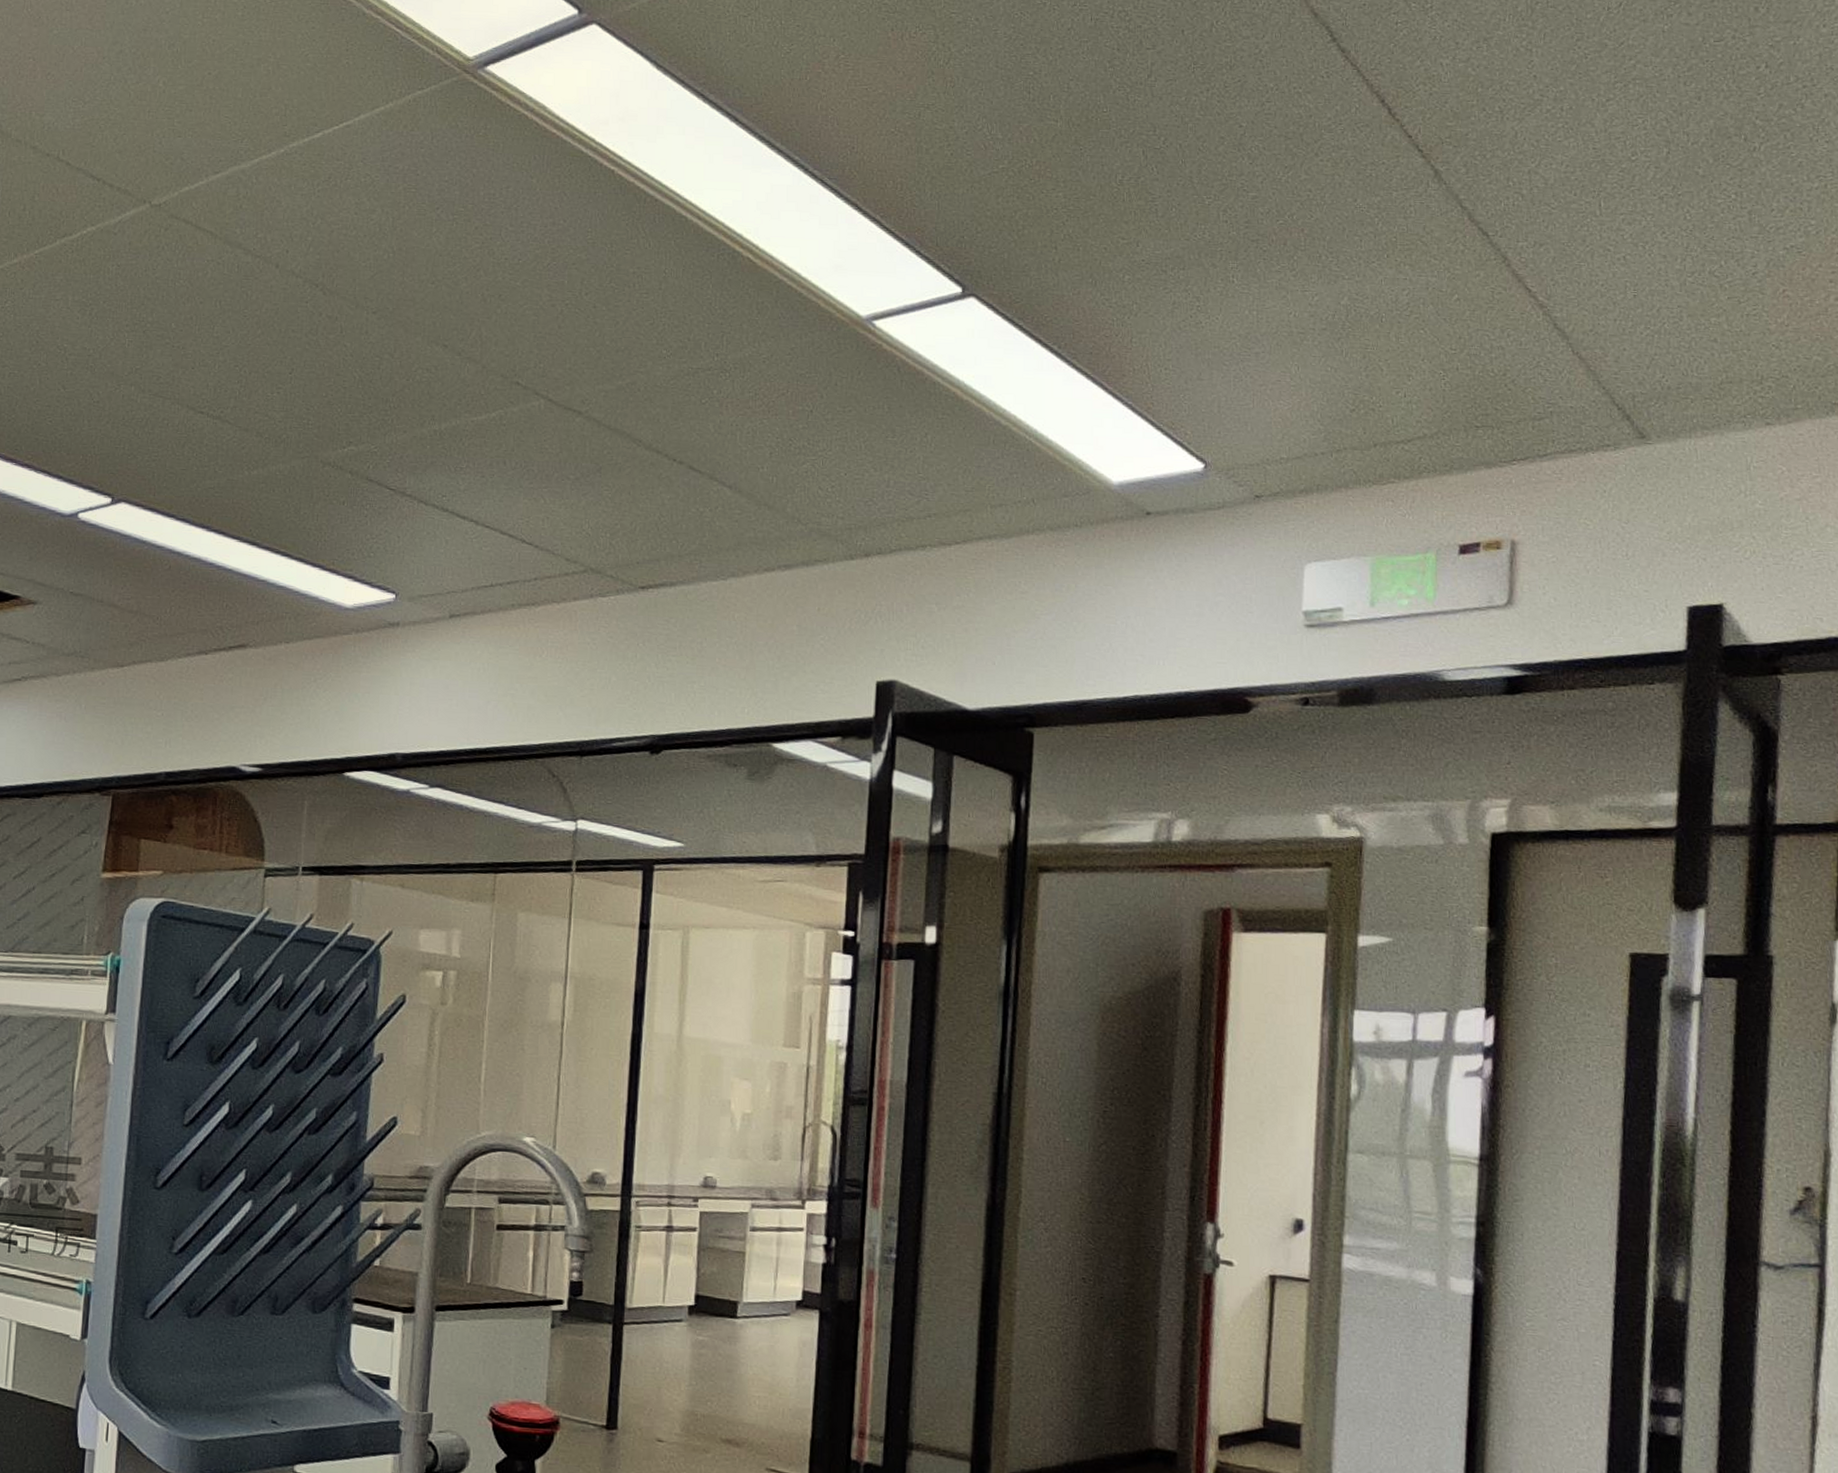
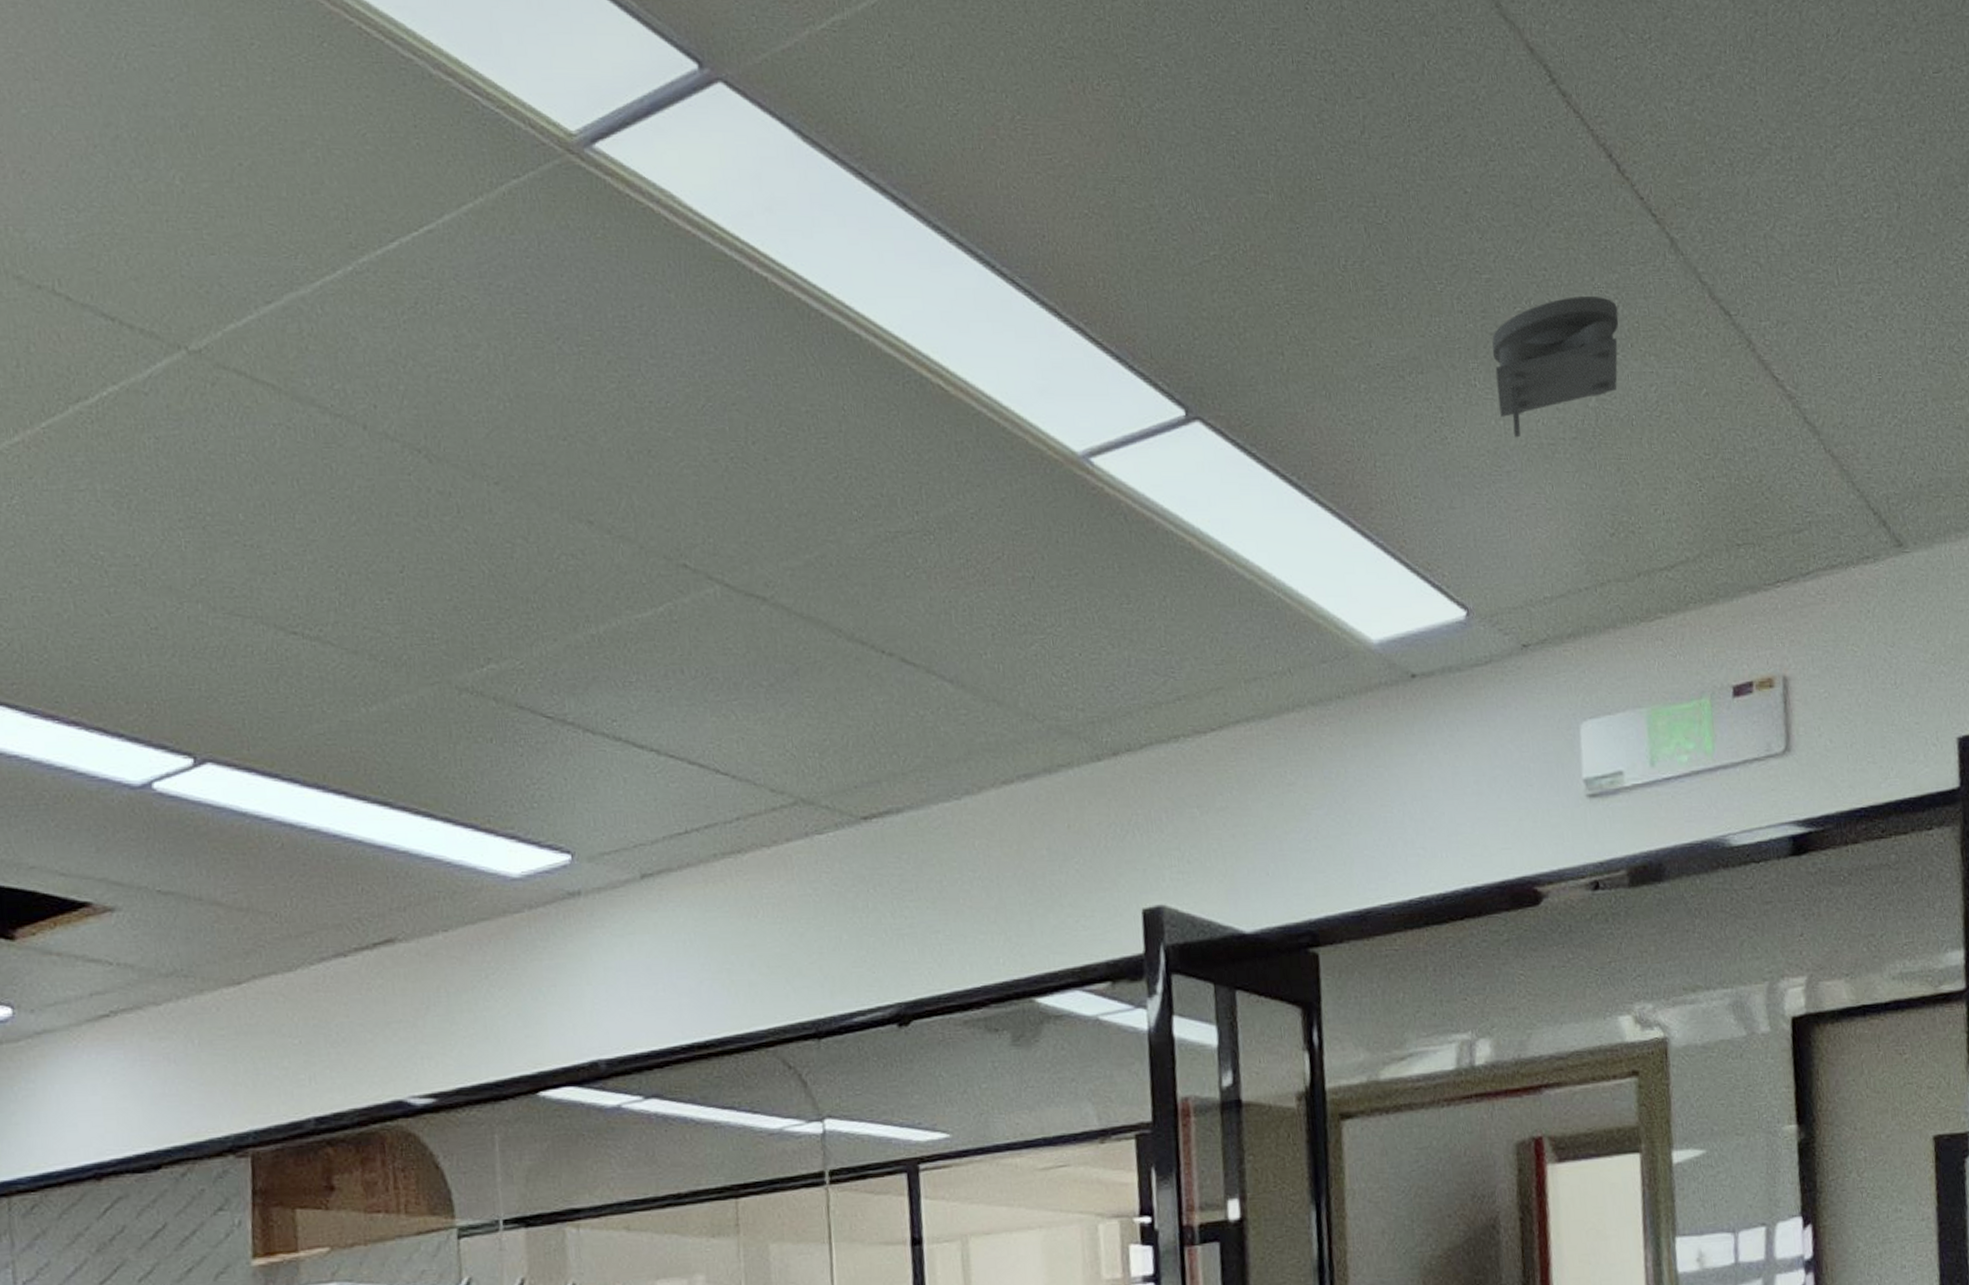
smoke detector: none [1252,214,1377,326] -> present [1492,296,1619,438]

